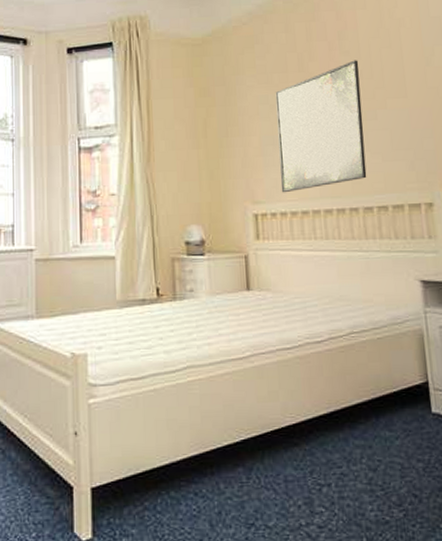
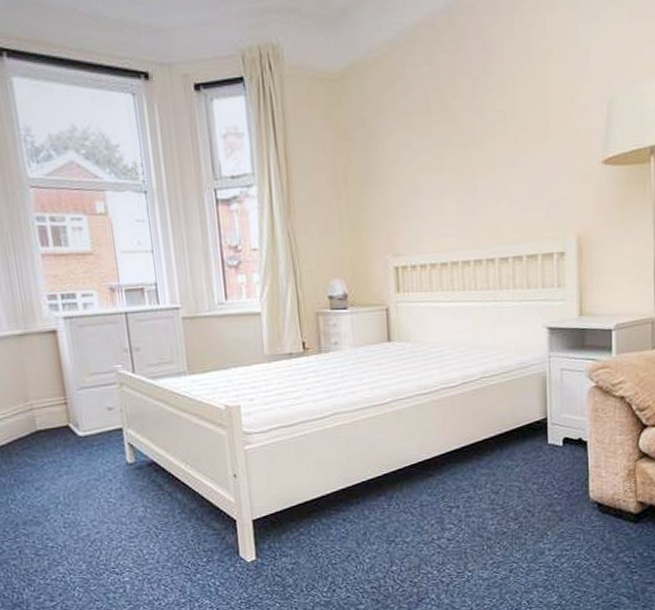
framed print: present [275,60,367,193] -> none [416,98,504,245]

